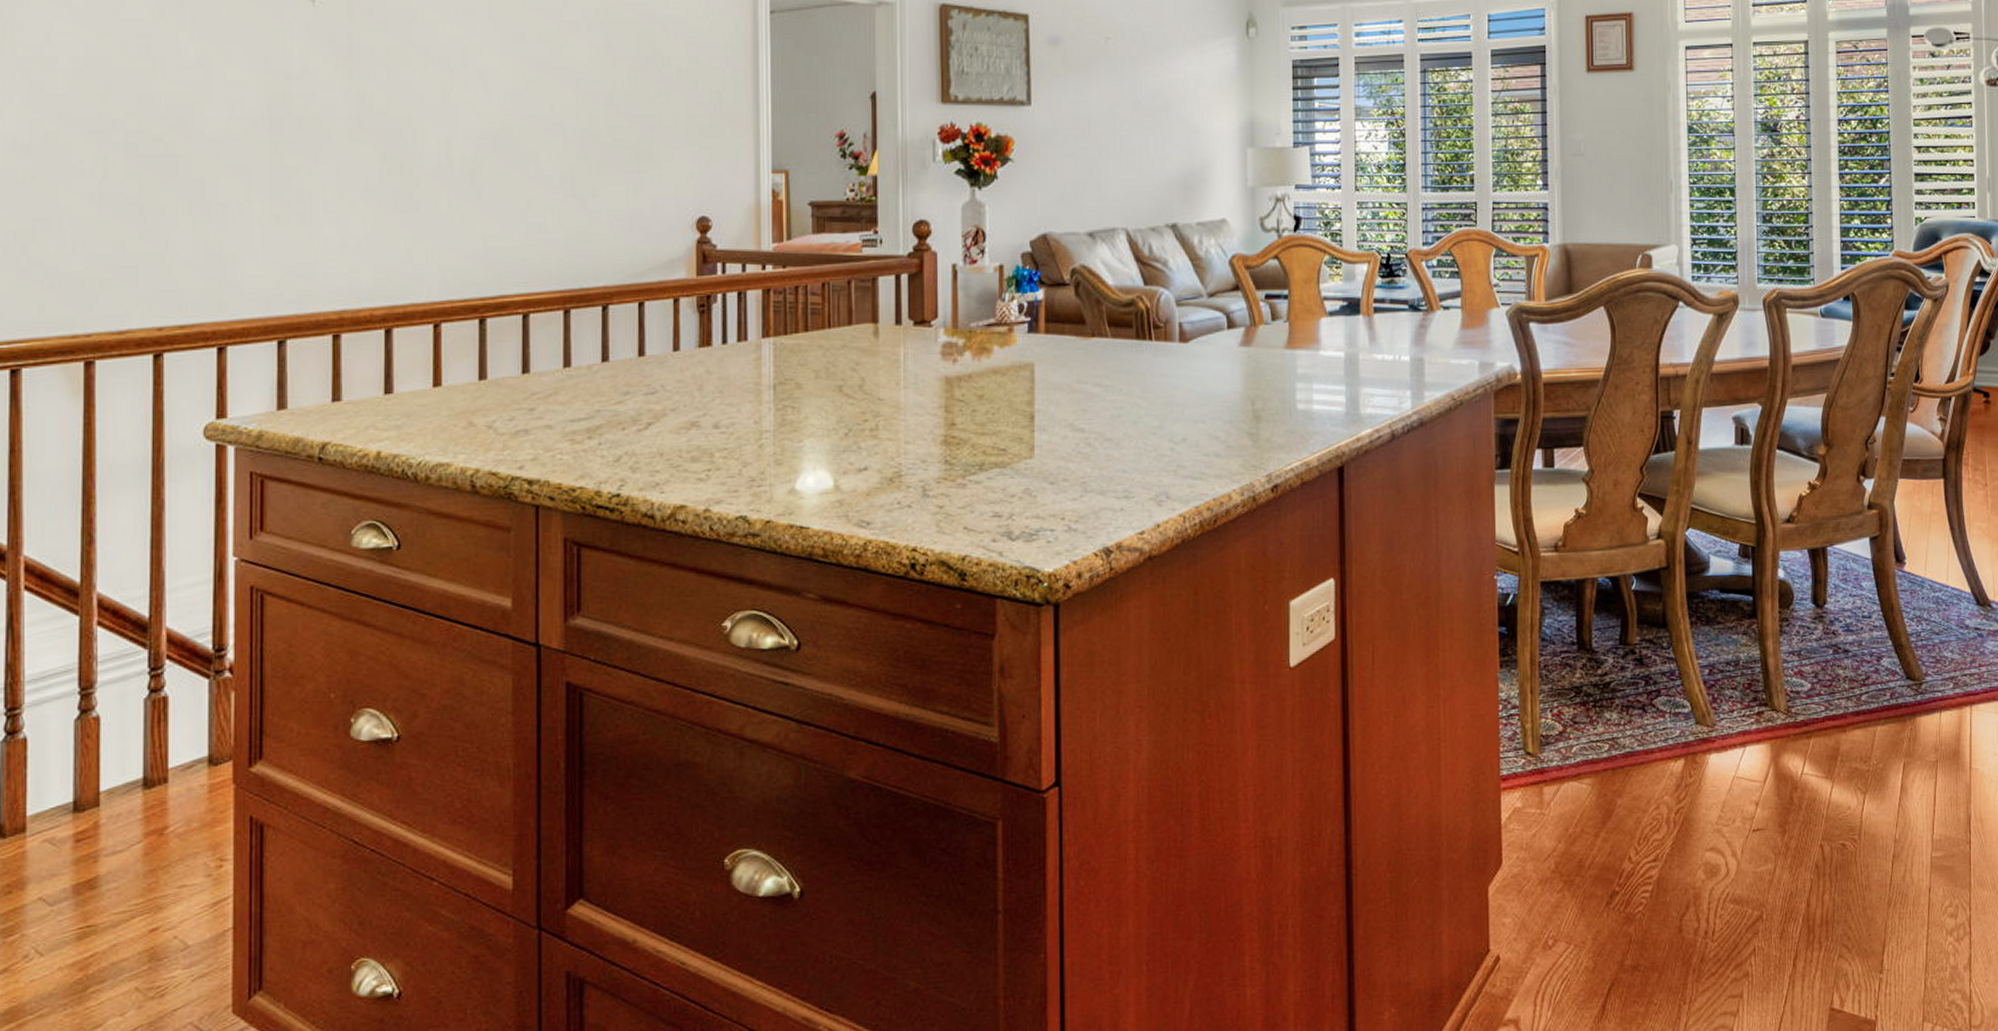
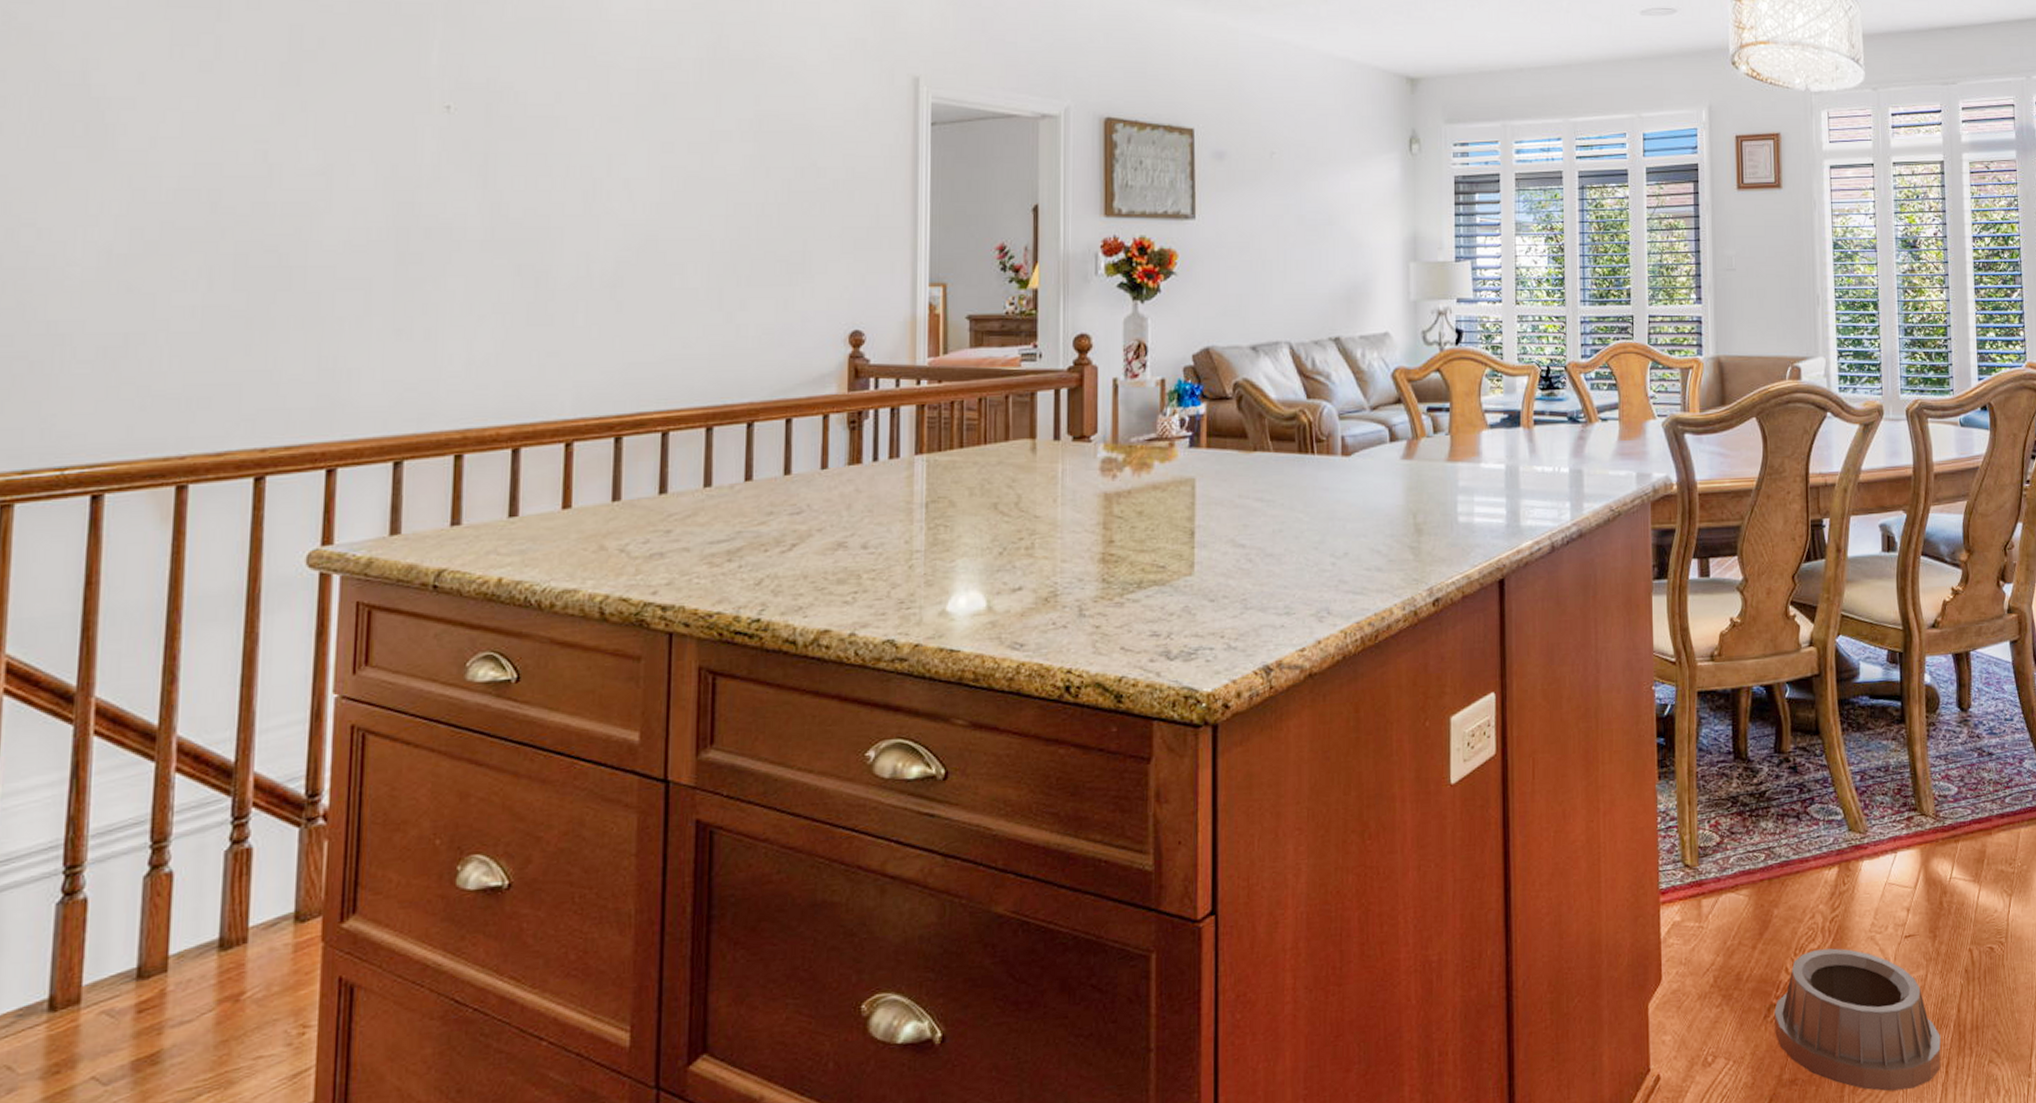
pet bowl: none [1617,839,1789,981] -> present [1774,948,1941,1092]

